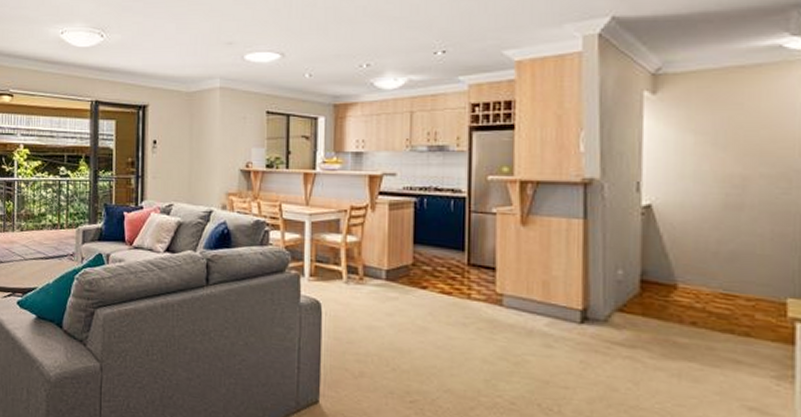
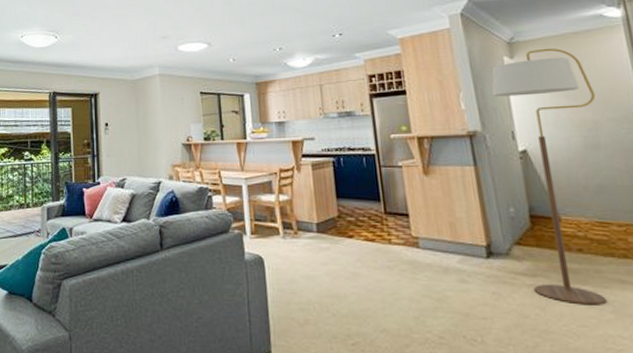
floor lamp: none [622,83,752,385] -> present [492,48,607,305]

